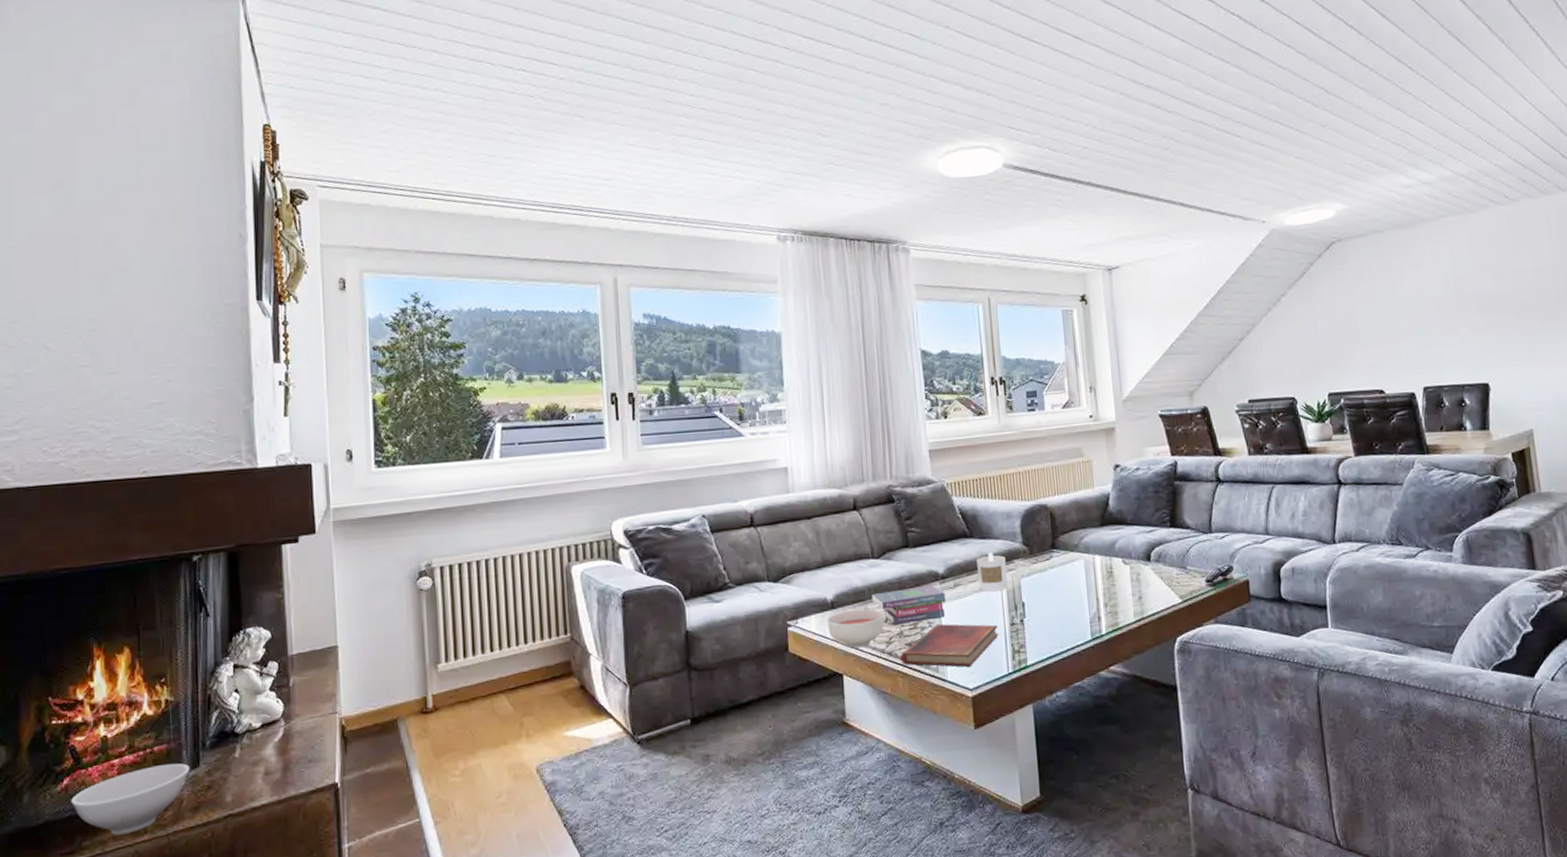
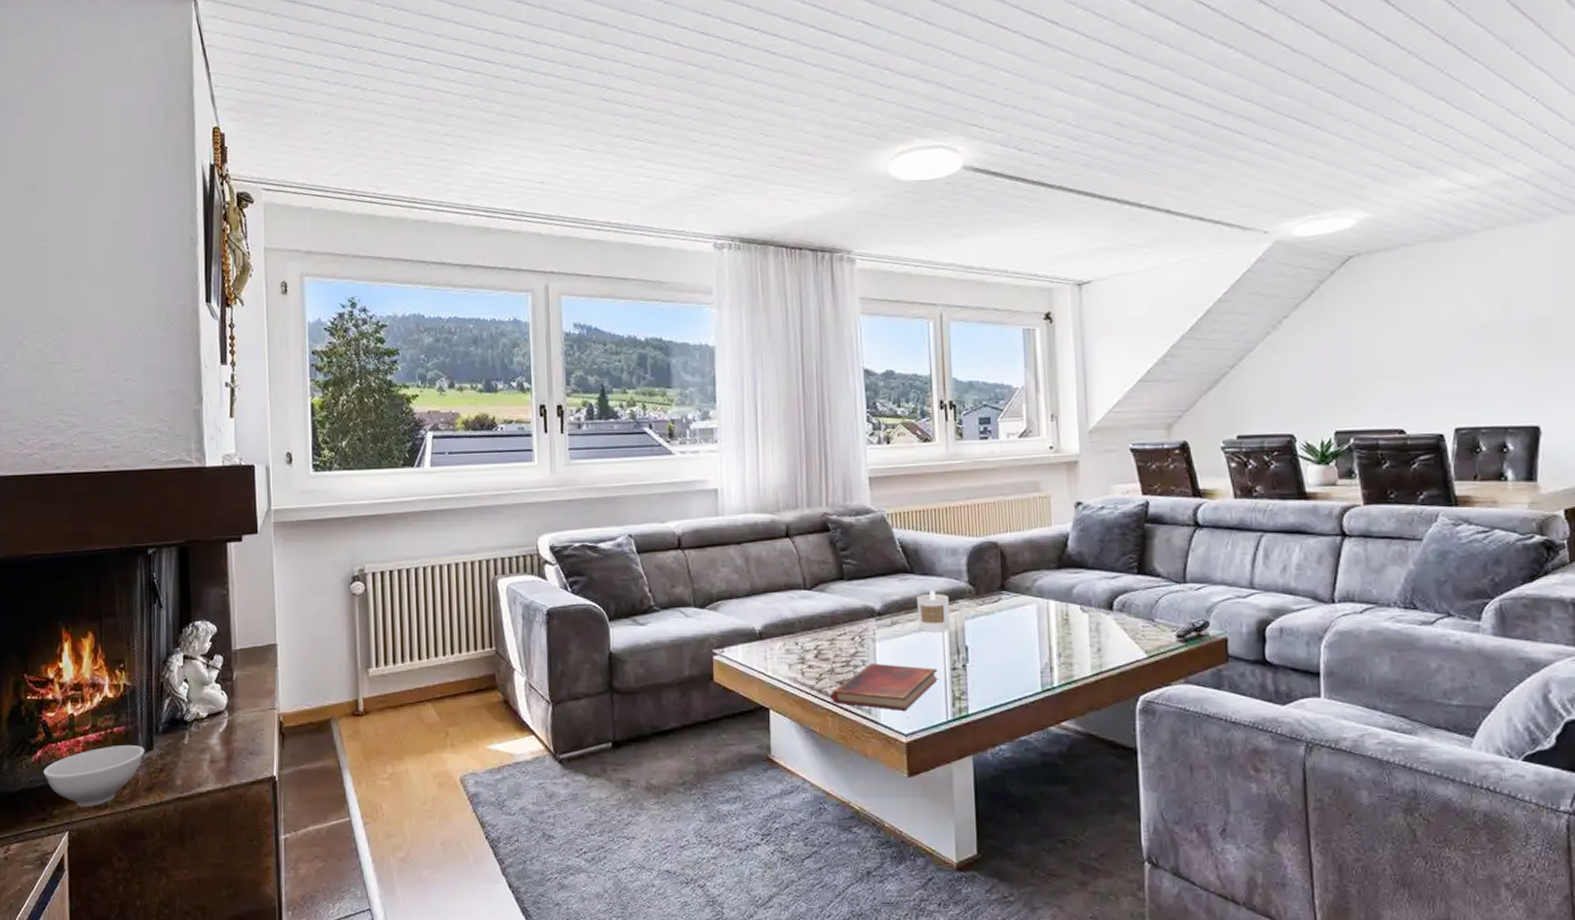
bowl: present [827,608,885,649] -> none [754,641,816,682]
books: present [871,585,946,625] -> none [802,621,882,661]

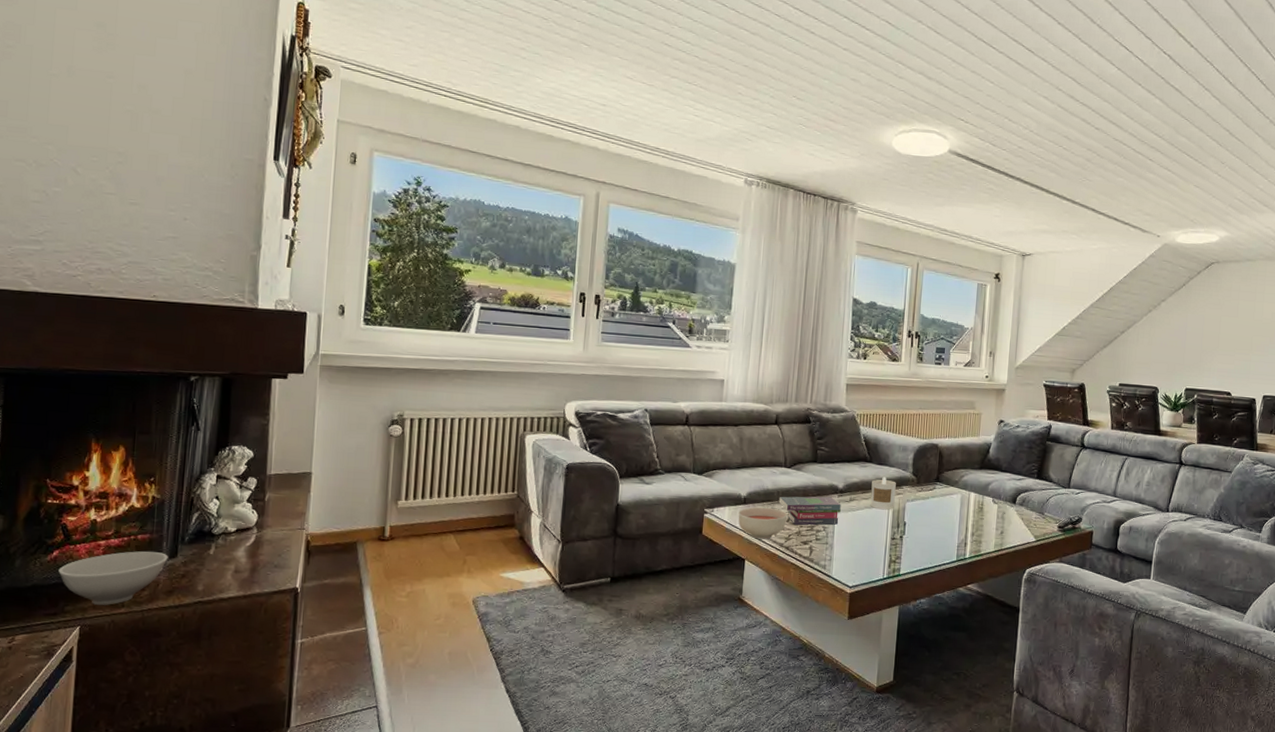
bowl: none [754,641,816,682] -> present [738,506,788,540]
books: none [802,621,882,661] -> present [779,496,841,525]
diary: present [830,662,938,711] -> none [795,529,881,568]

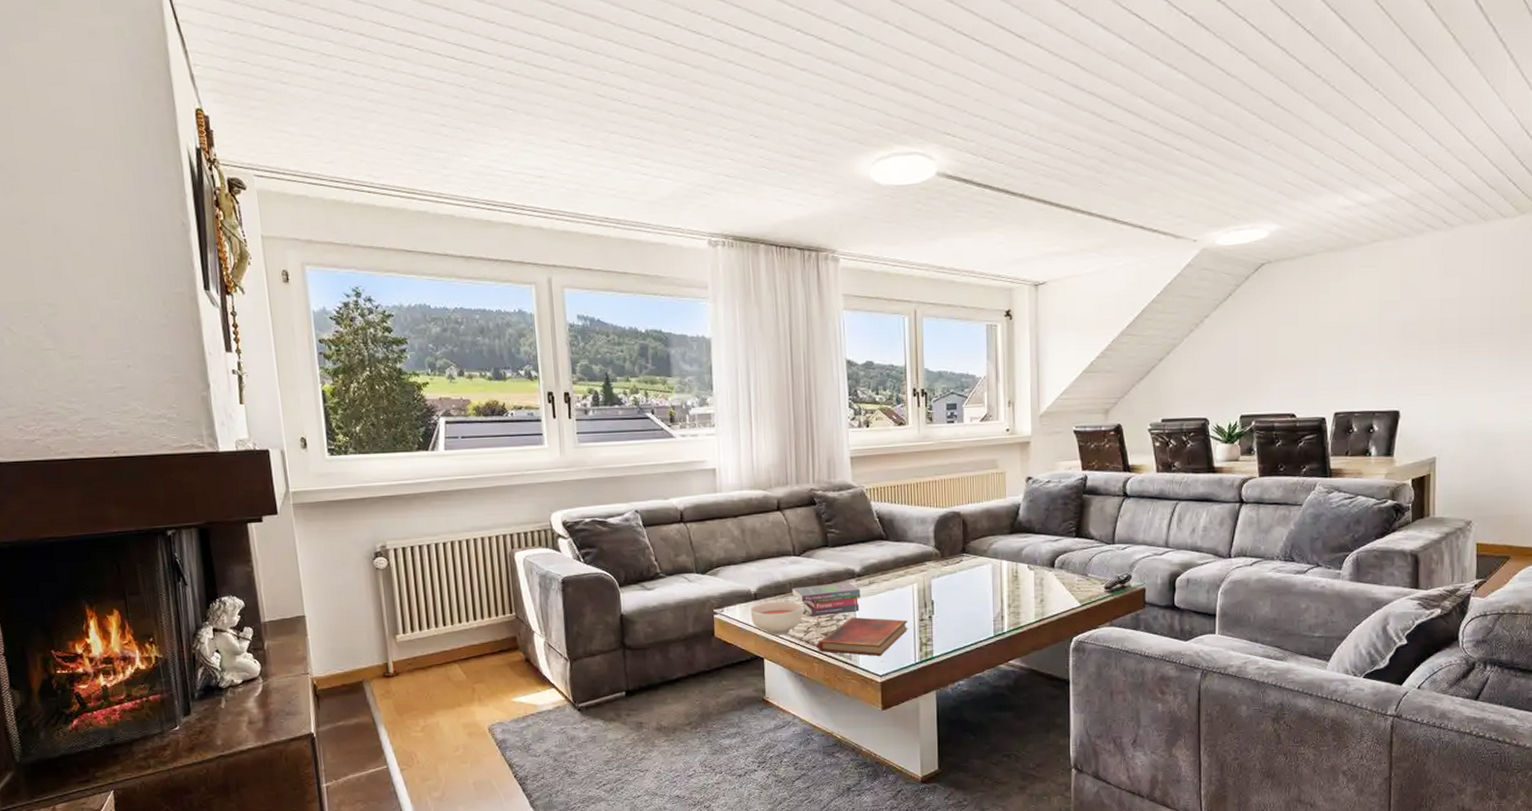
bowl: present [58,551,168,605] -> none [81,711,183,768]
diary: none [795,529,881,568] -> present [816,616,908,656]
candle: present [870,477,896,510] -> none [891,554,919,590]

